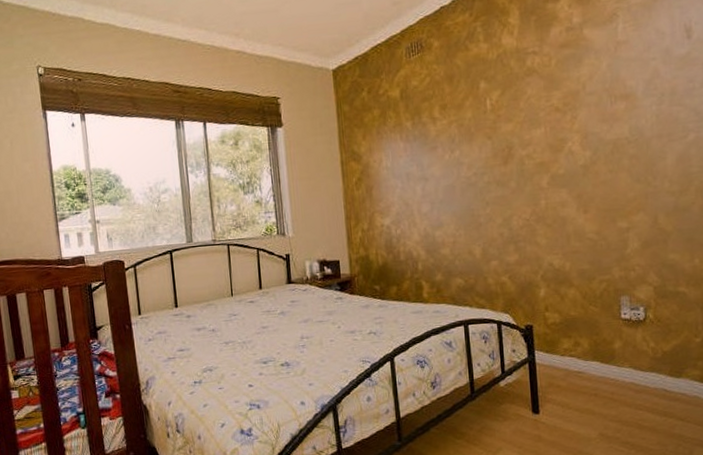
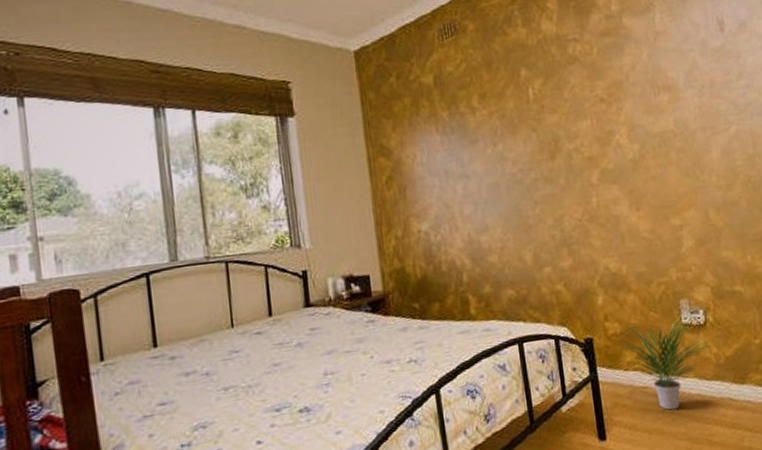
potted plant: none [559,309,648,394] -> present [620,313,710,410]

